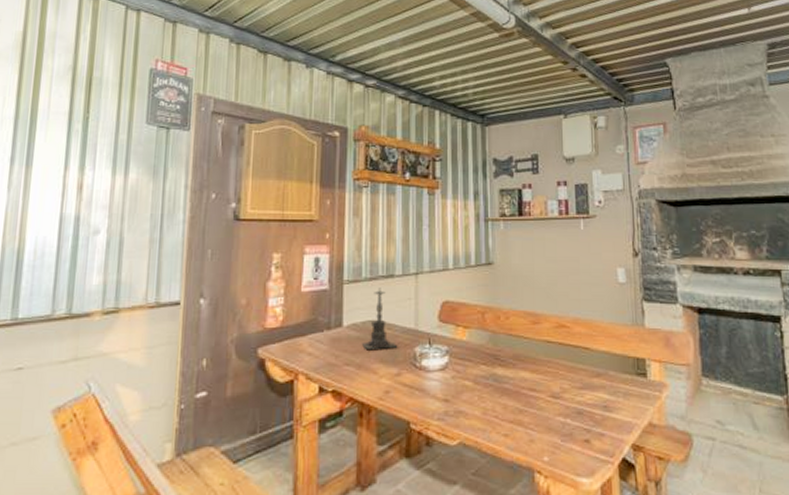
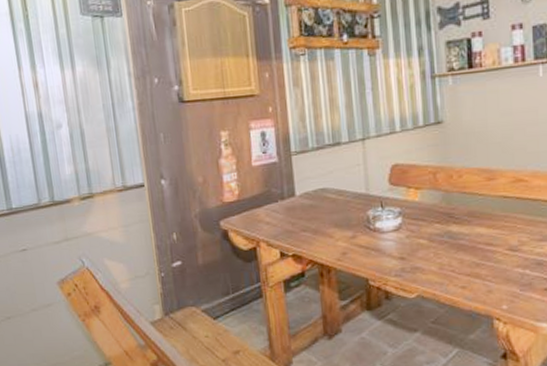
candle holder: present [361,287,398,349] -> none [315,156,351,216]

